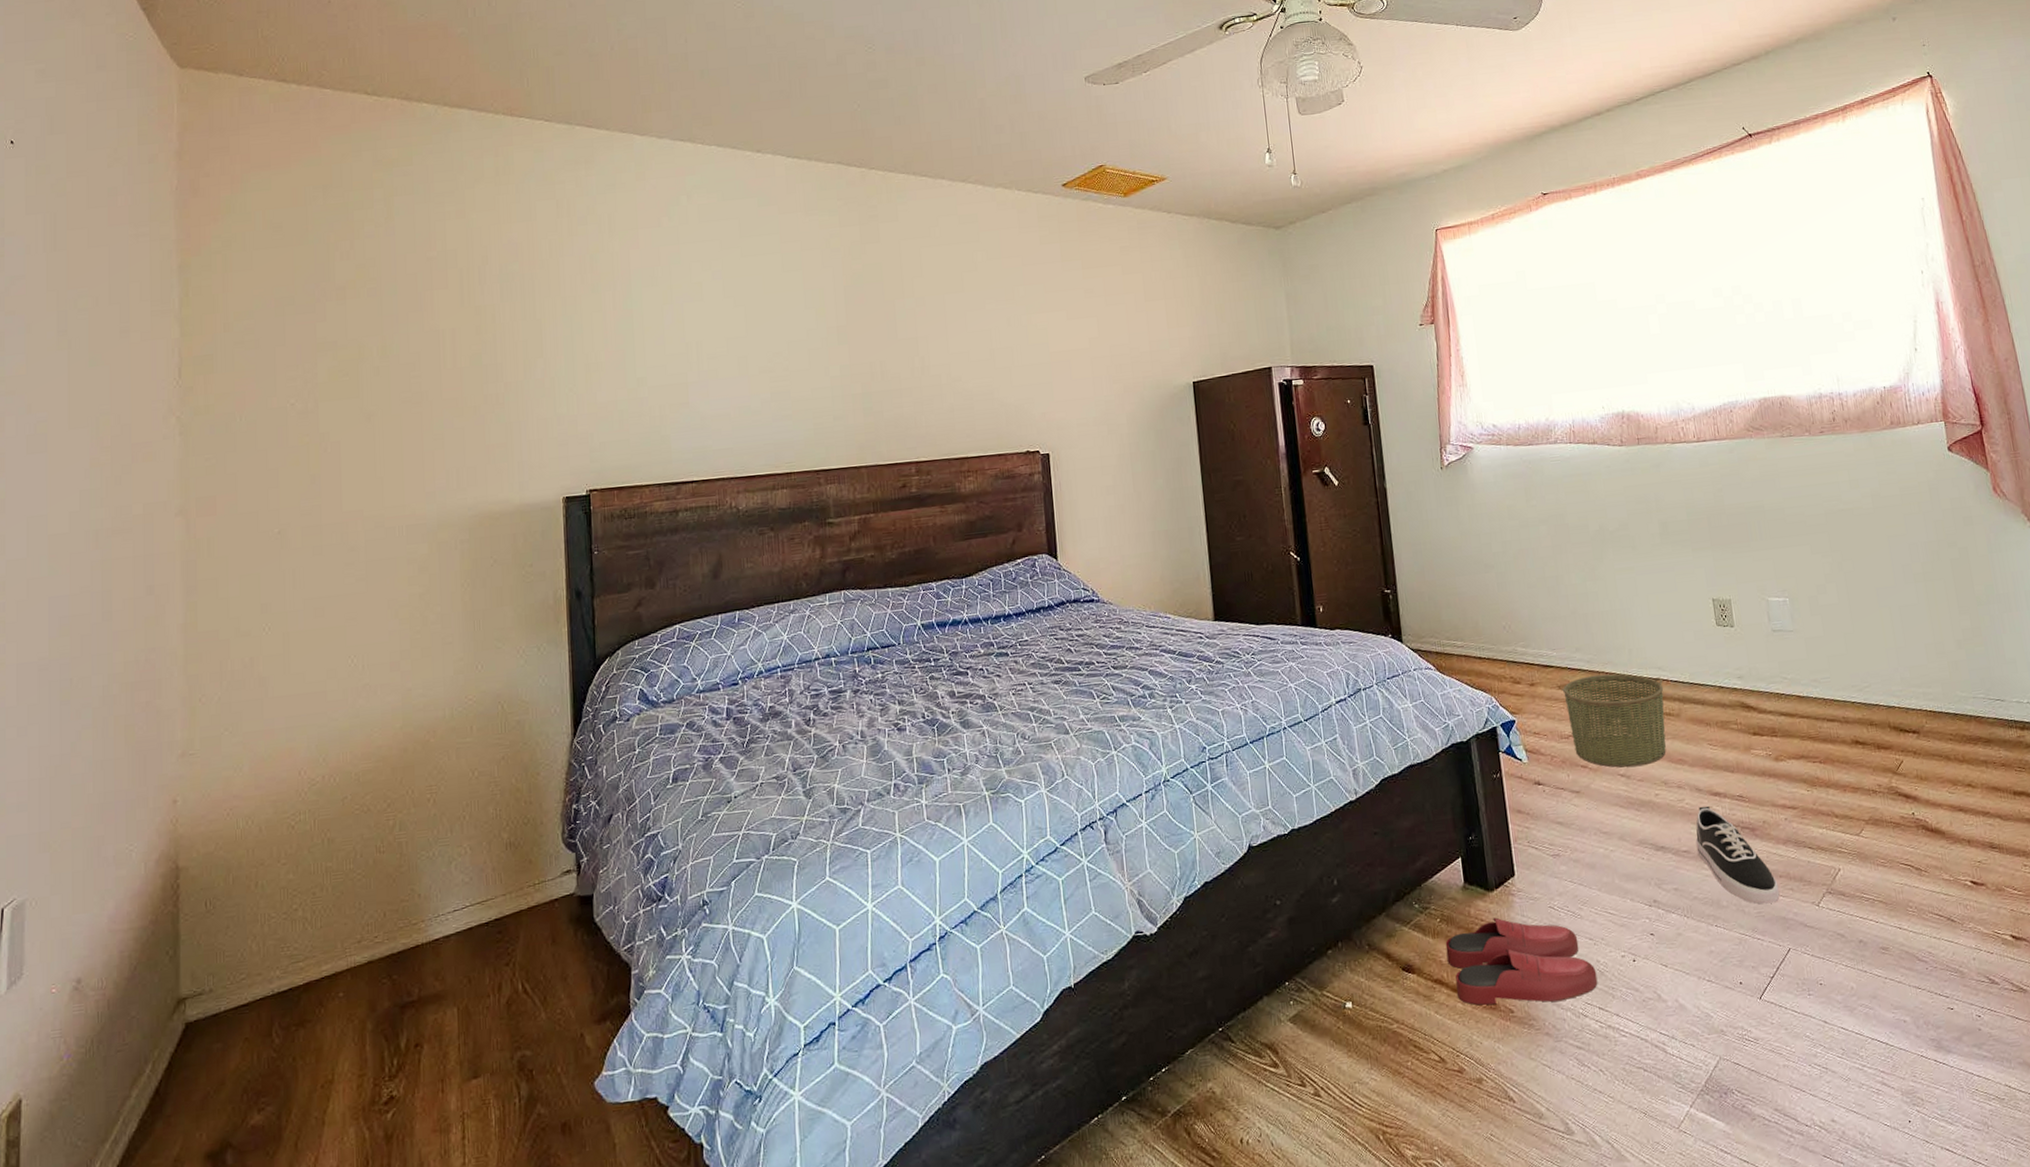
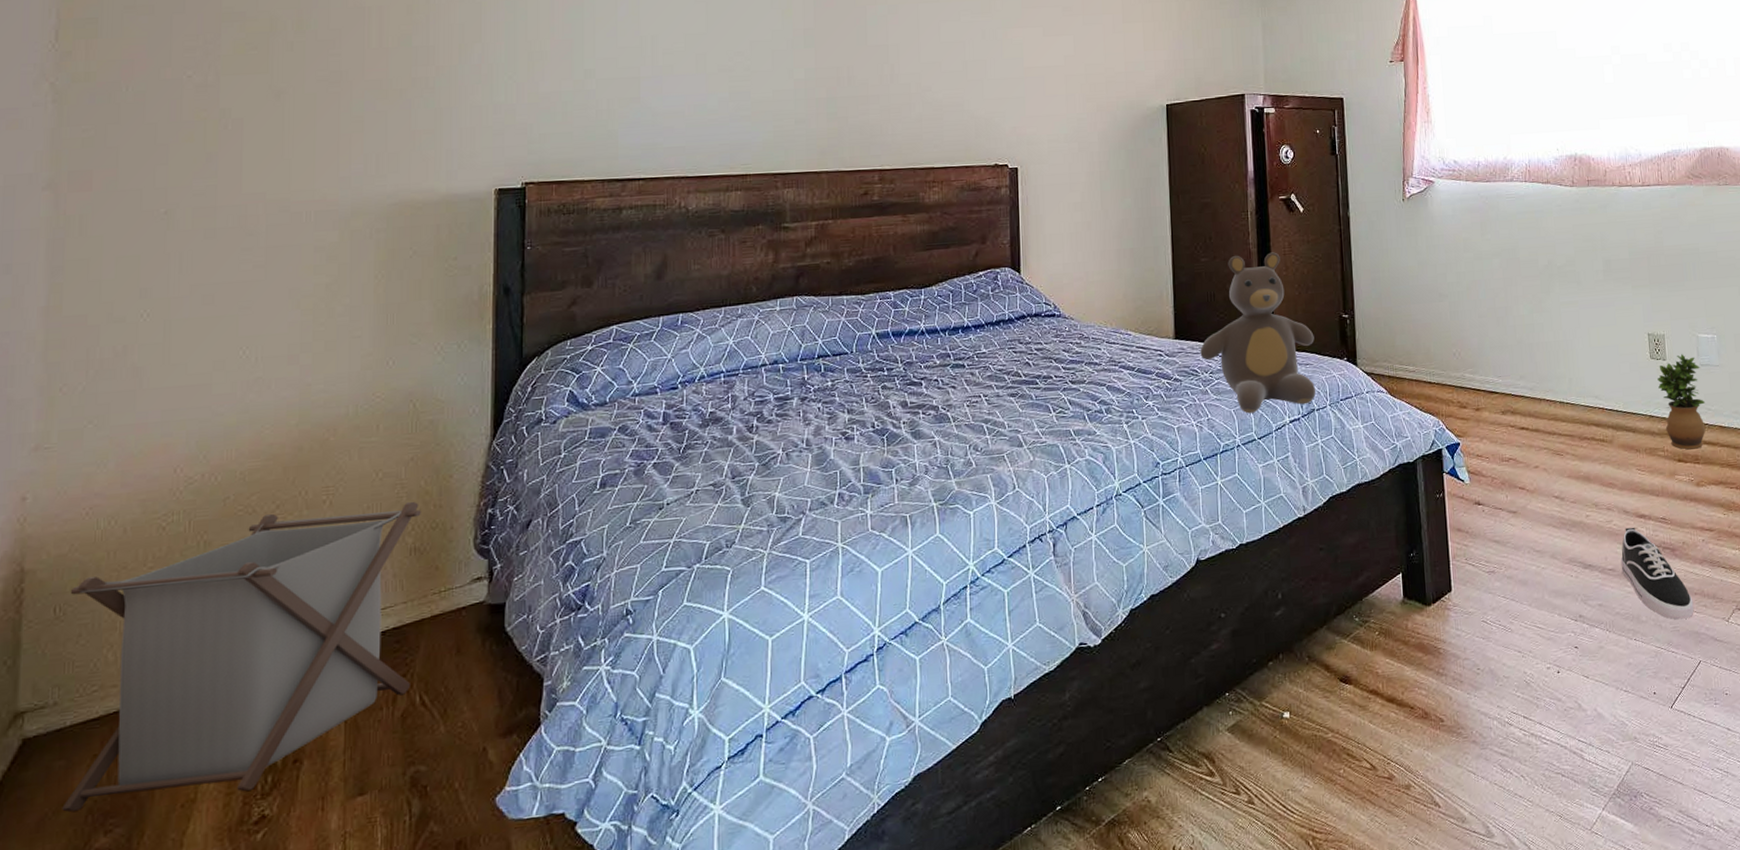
laundry basket: none [217,798,514,1091] -> present [62,501,421,812]
teddy bear: none [1240,528,1362,695] -> present [1200,252,1316,414]
slippers: present [1445,917,1598,1006] -> none [1382,631,1524,715]
basket: present [1562,673,1666,768] -> none [1505,401,1599,490]
potted plant: none [1725,620,1783,722] -> present [1657,354,1706,450]

